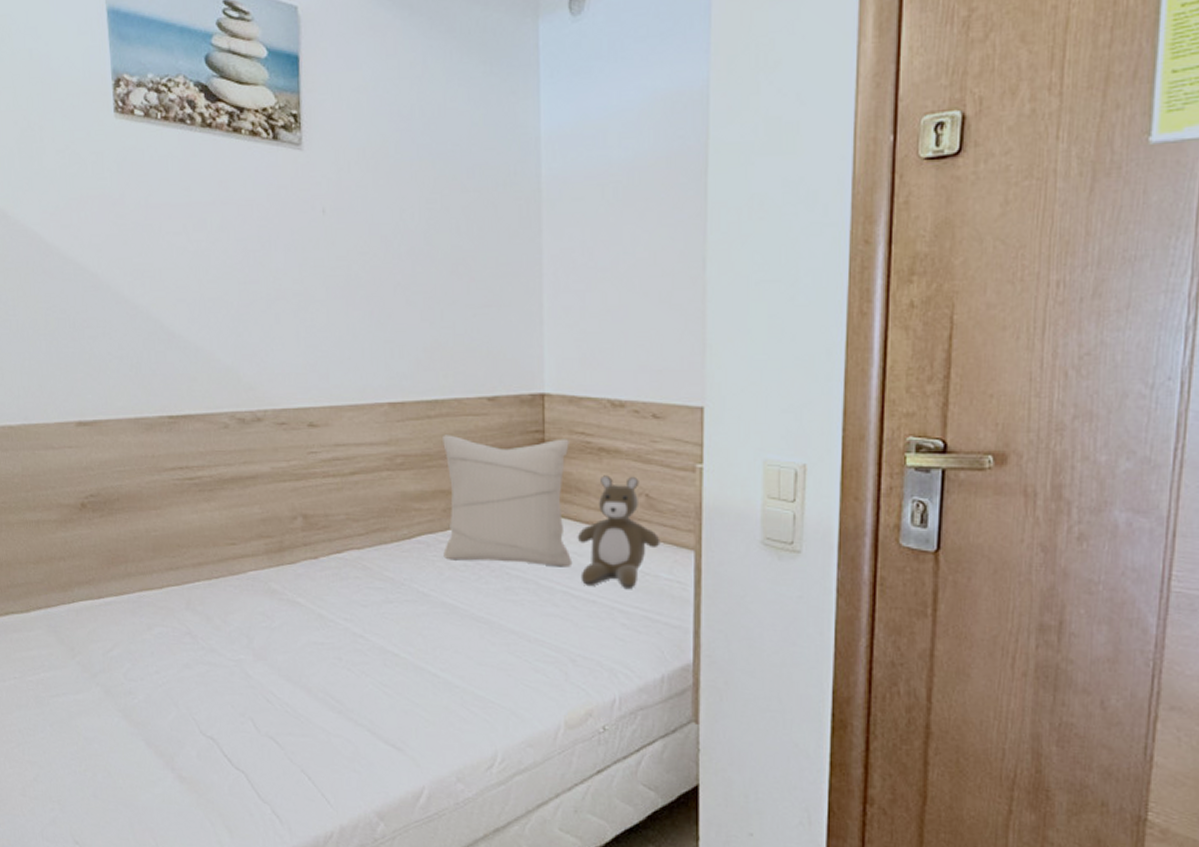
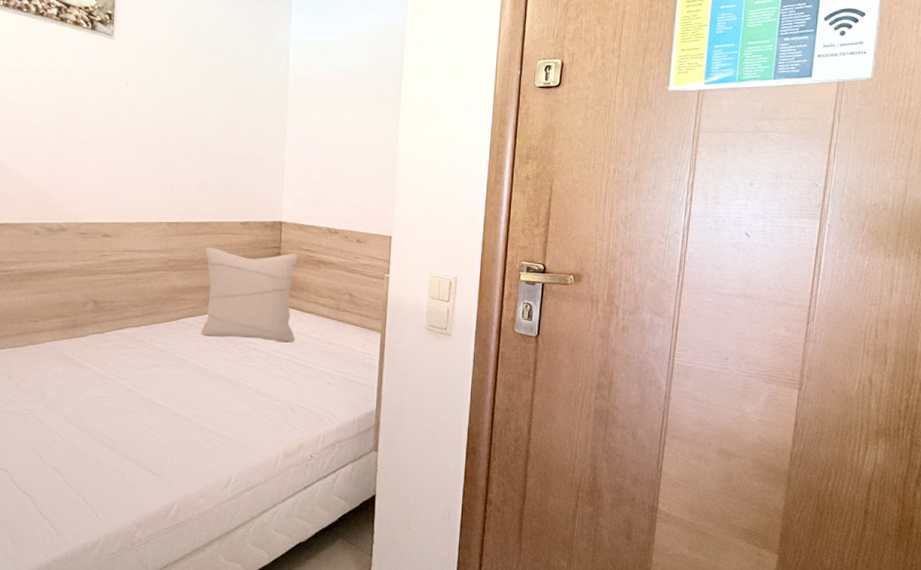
teddy bear: present [577,475,660,590] -> none [299,279,358,359]

